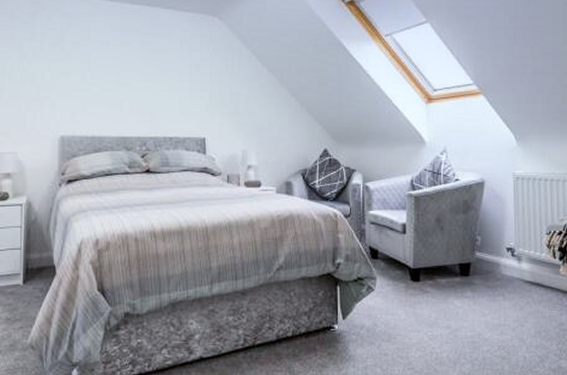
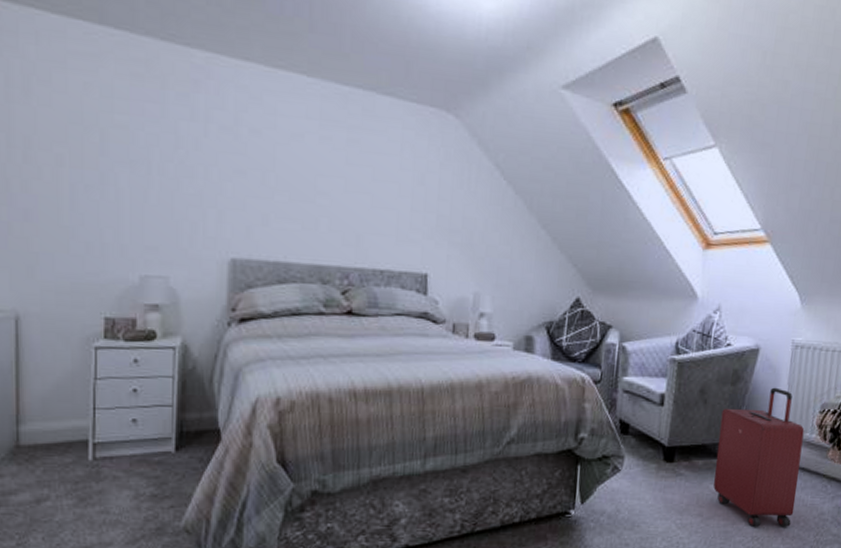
suitcase: none [457,214,535,337] -> present [713,387,805,527]

